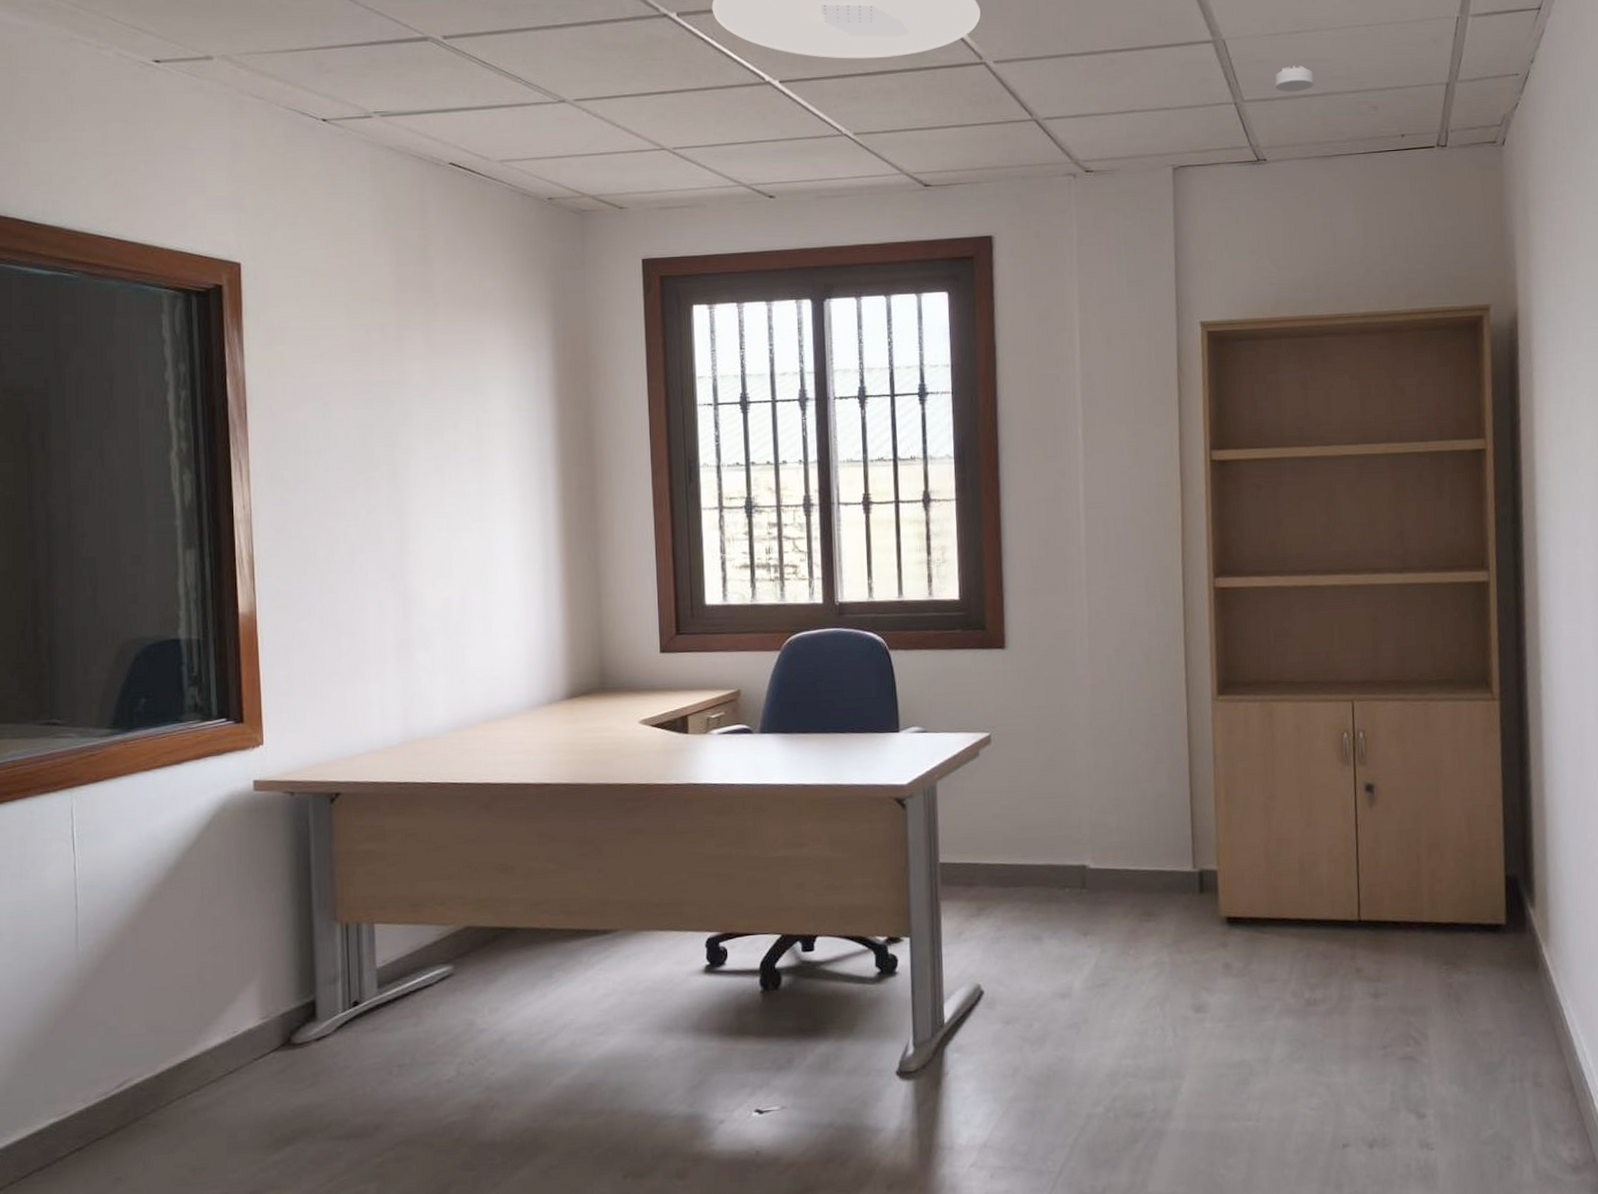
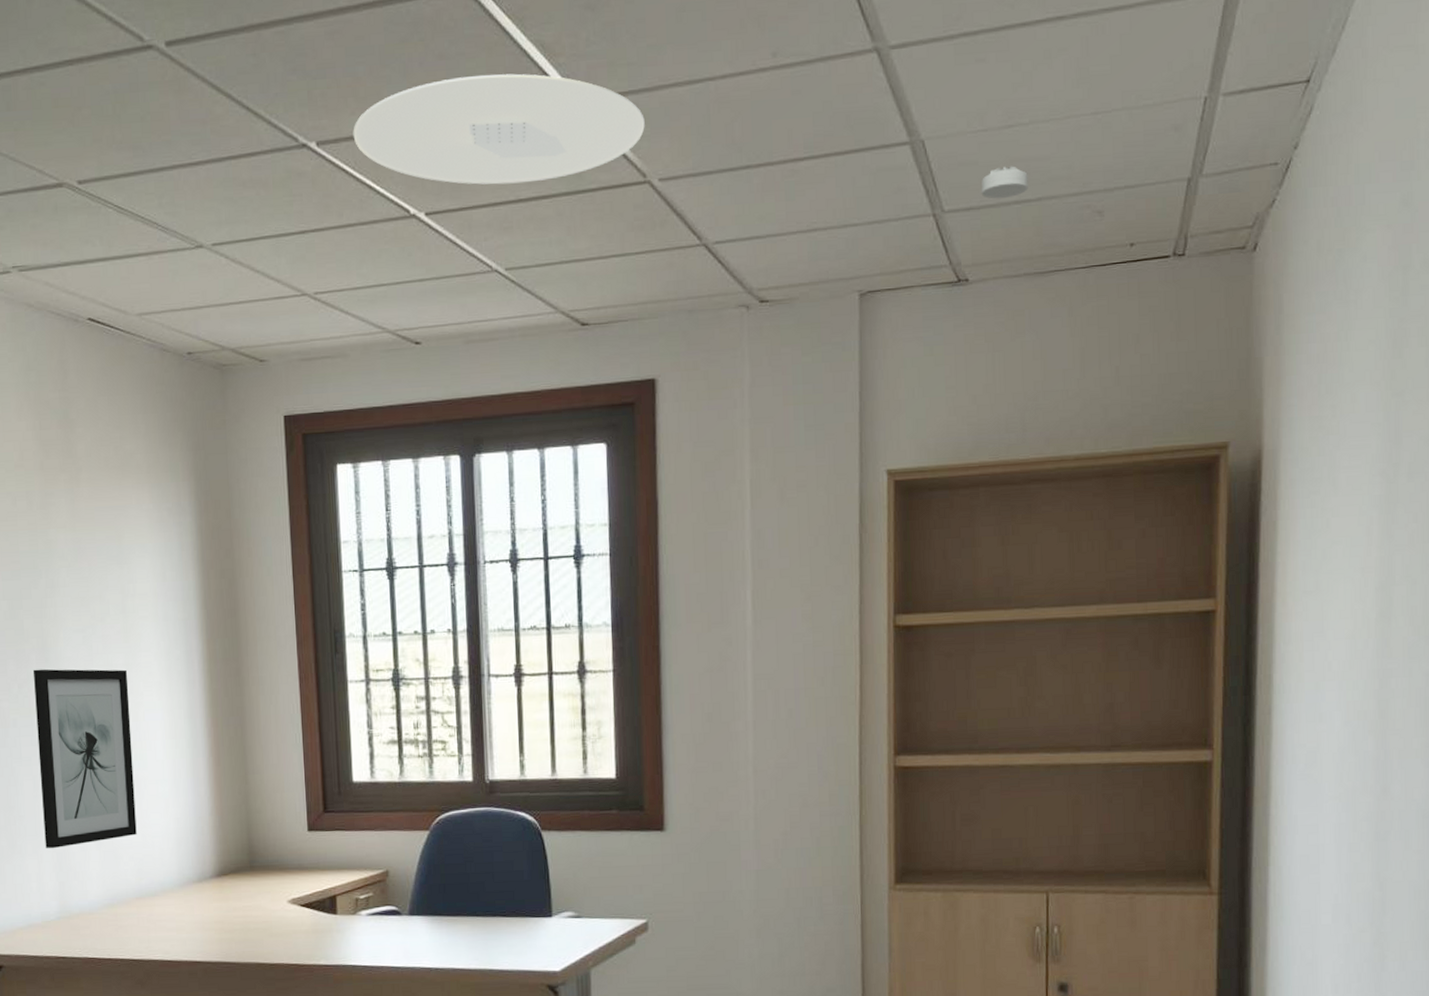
wall art: none [382,495,486,674] -> present [32,669,137,849]

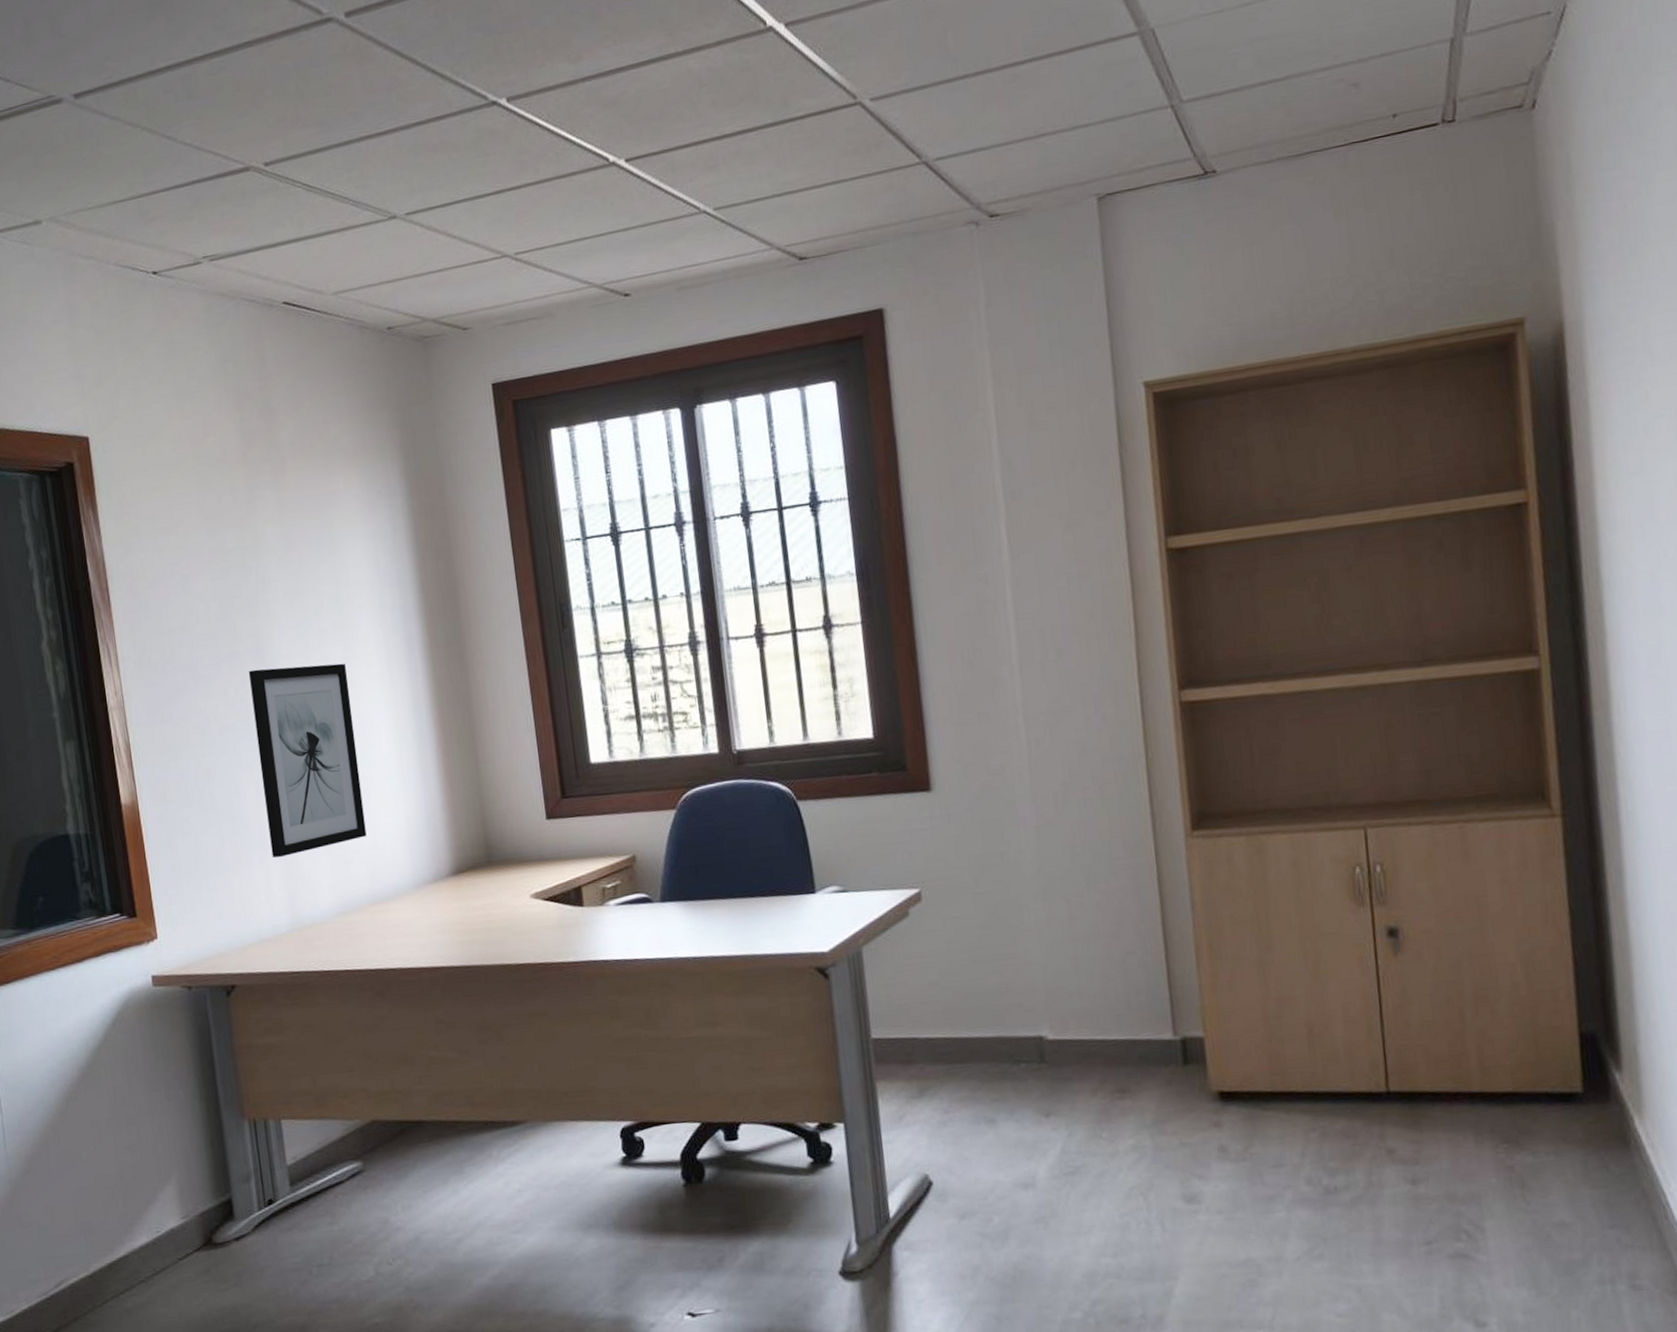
ceiling light: present [353,73,645,185] -> none [543,4,851,126]
smoke detector: present [981,166,1028,199] -> none [1221,45,1274,83]

